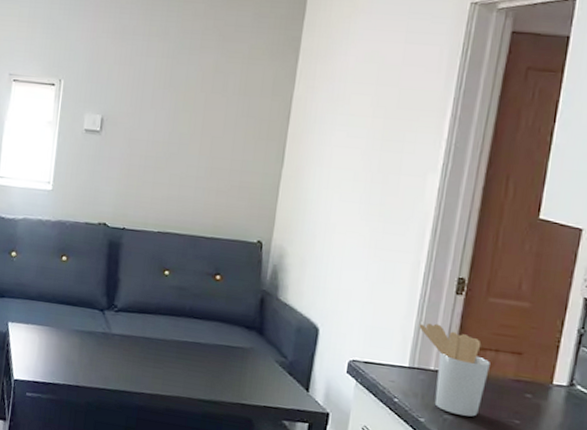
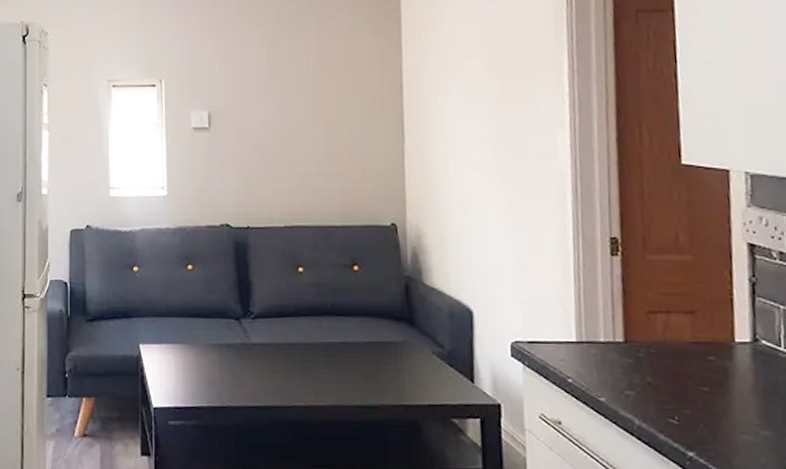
utensil holder: present [419,323,490,417] -> none [579,290,664,389]

